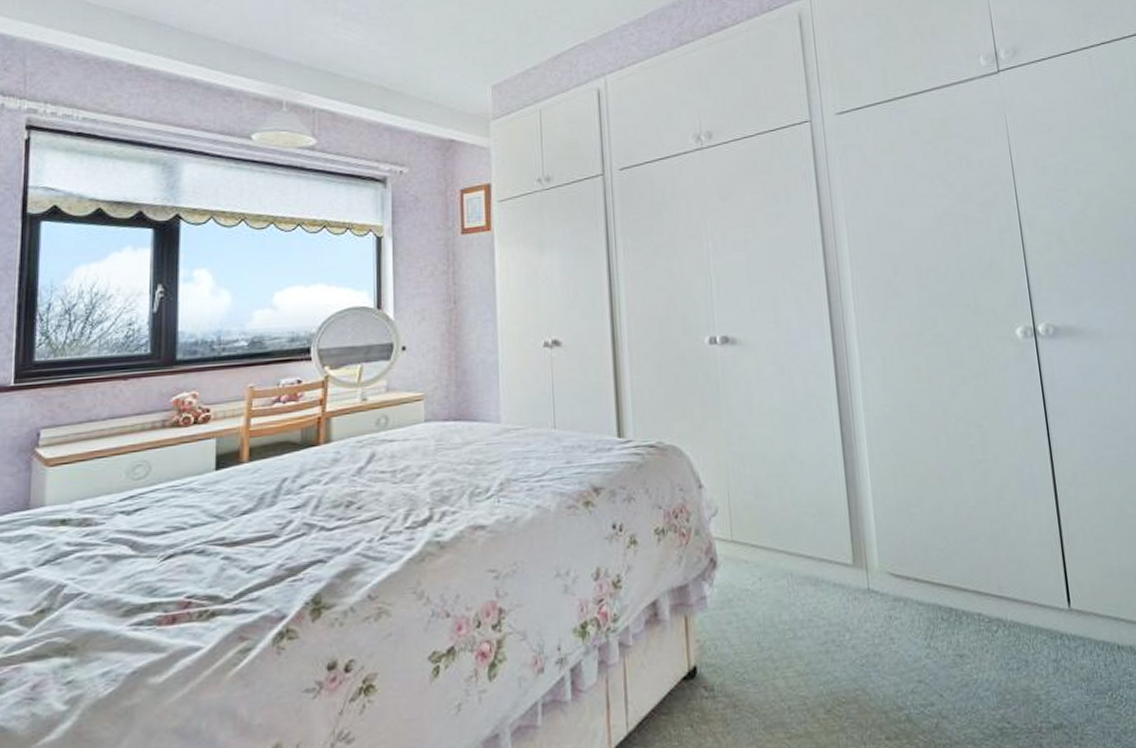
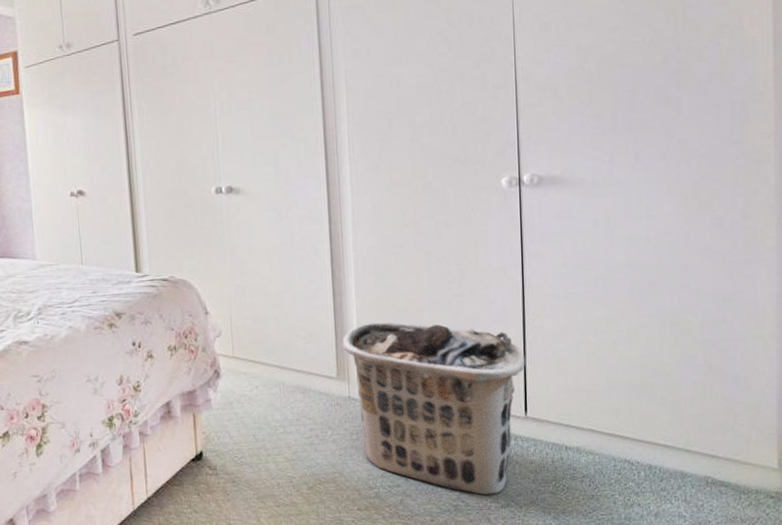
clothes hamper: none [856,494,1063,713] -> present [342,321,525,496]

